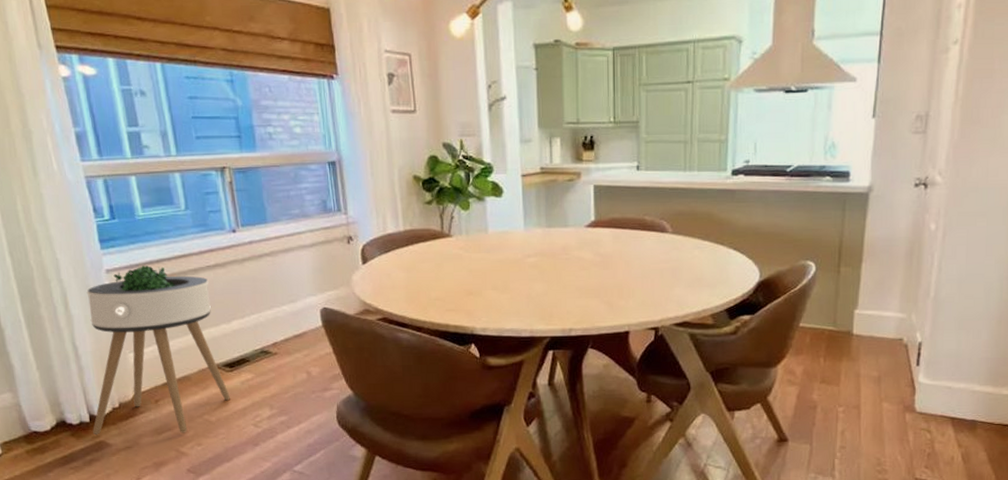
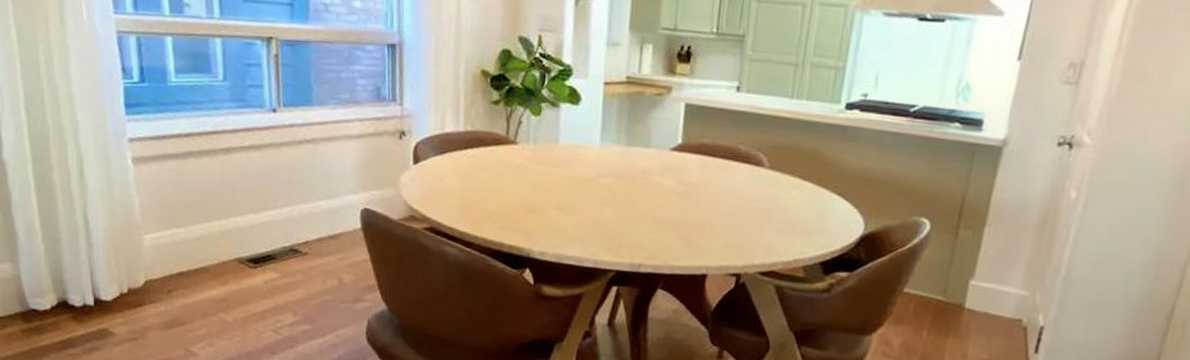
plant stand: present [86,266,230,435] -> none [96,138,251,331]

